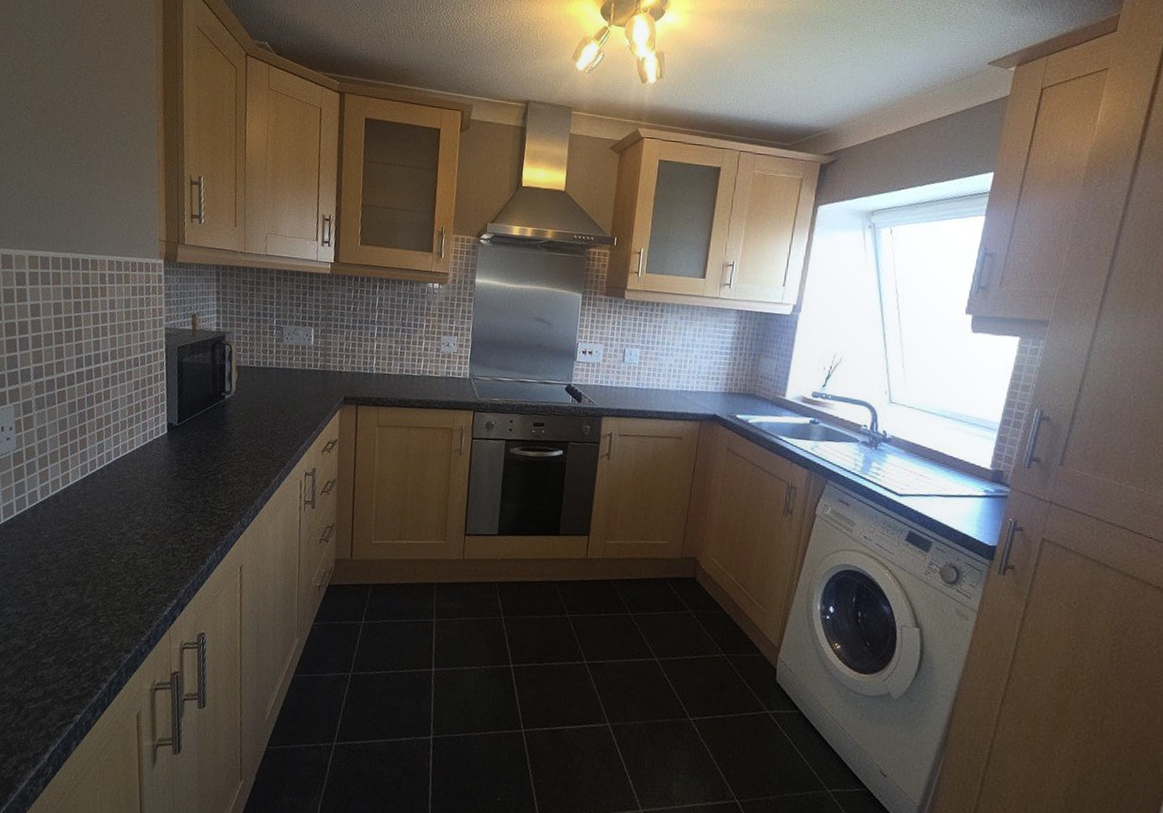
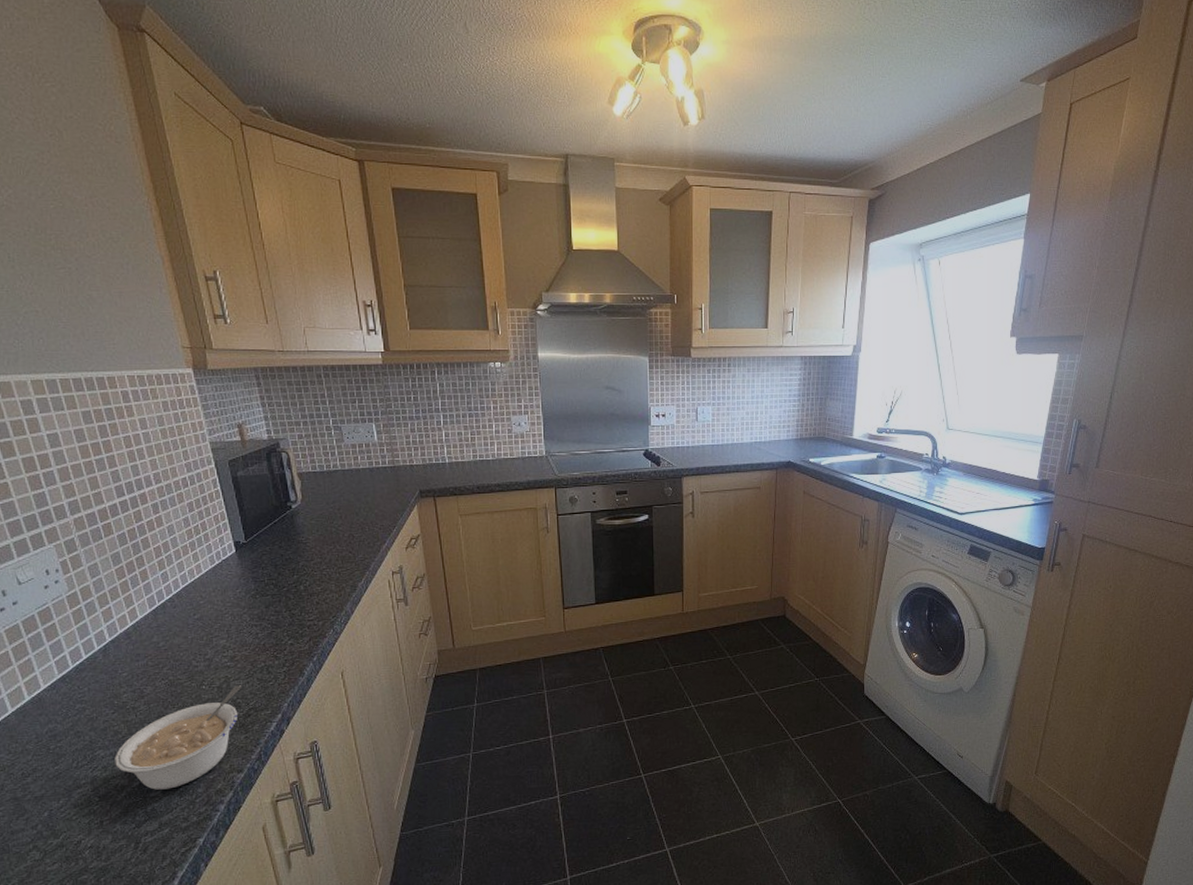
legume: none [18,563,147,658] -> present [115,685,242,790]

